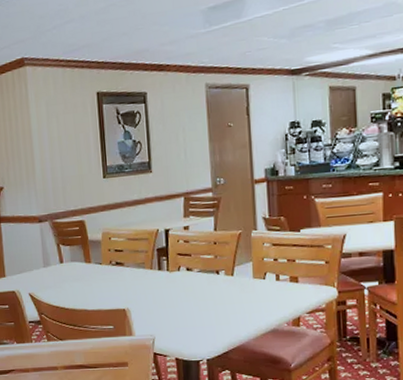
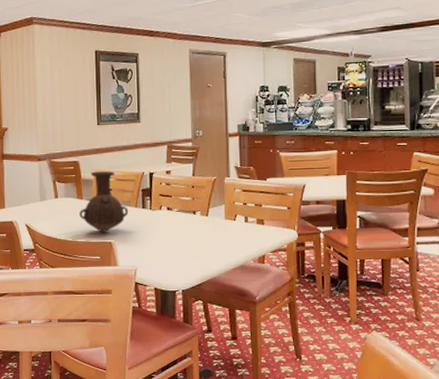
vase: none [88,229,143,299] -> present [79,170,129,233]

